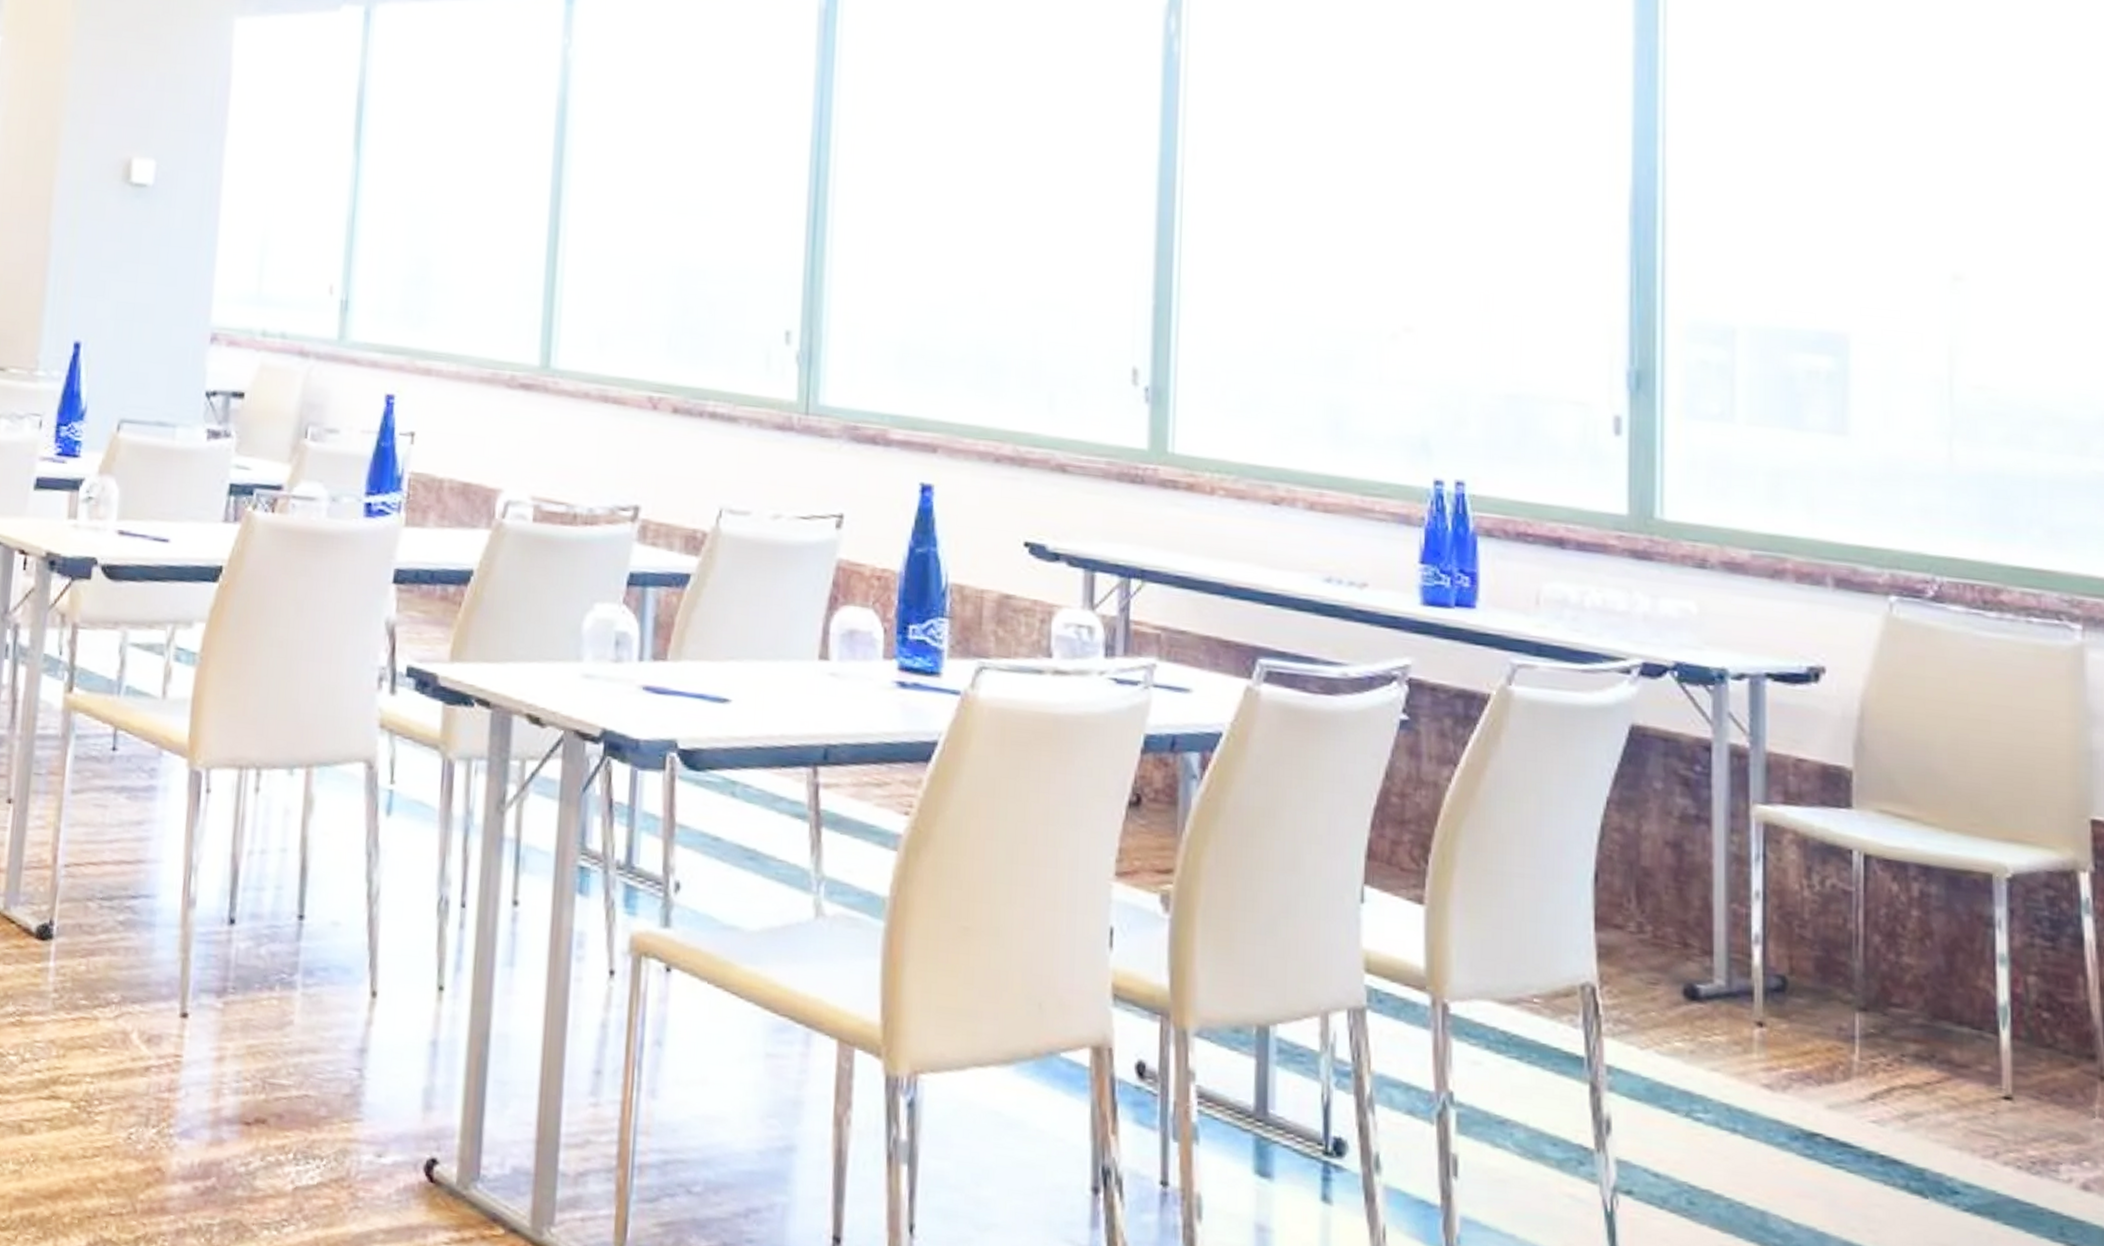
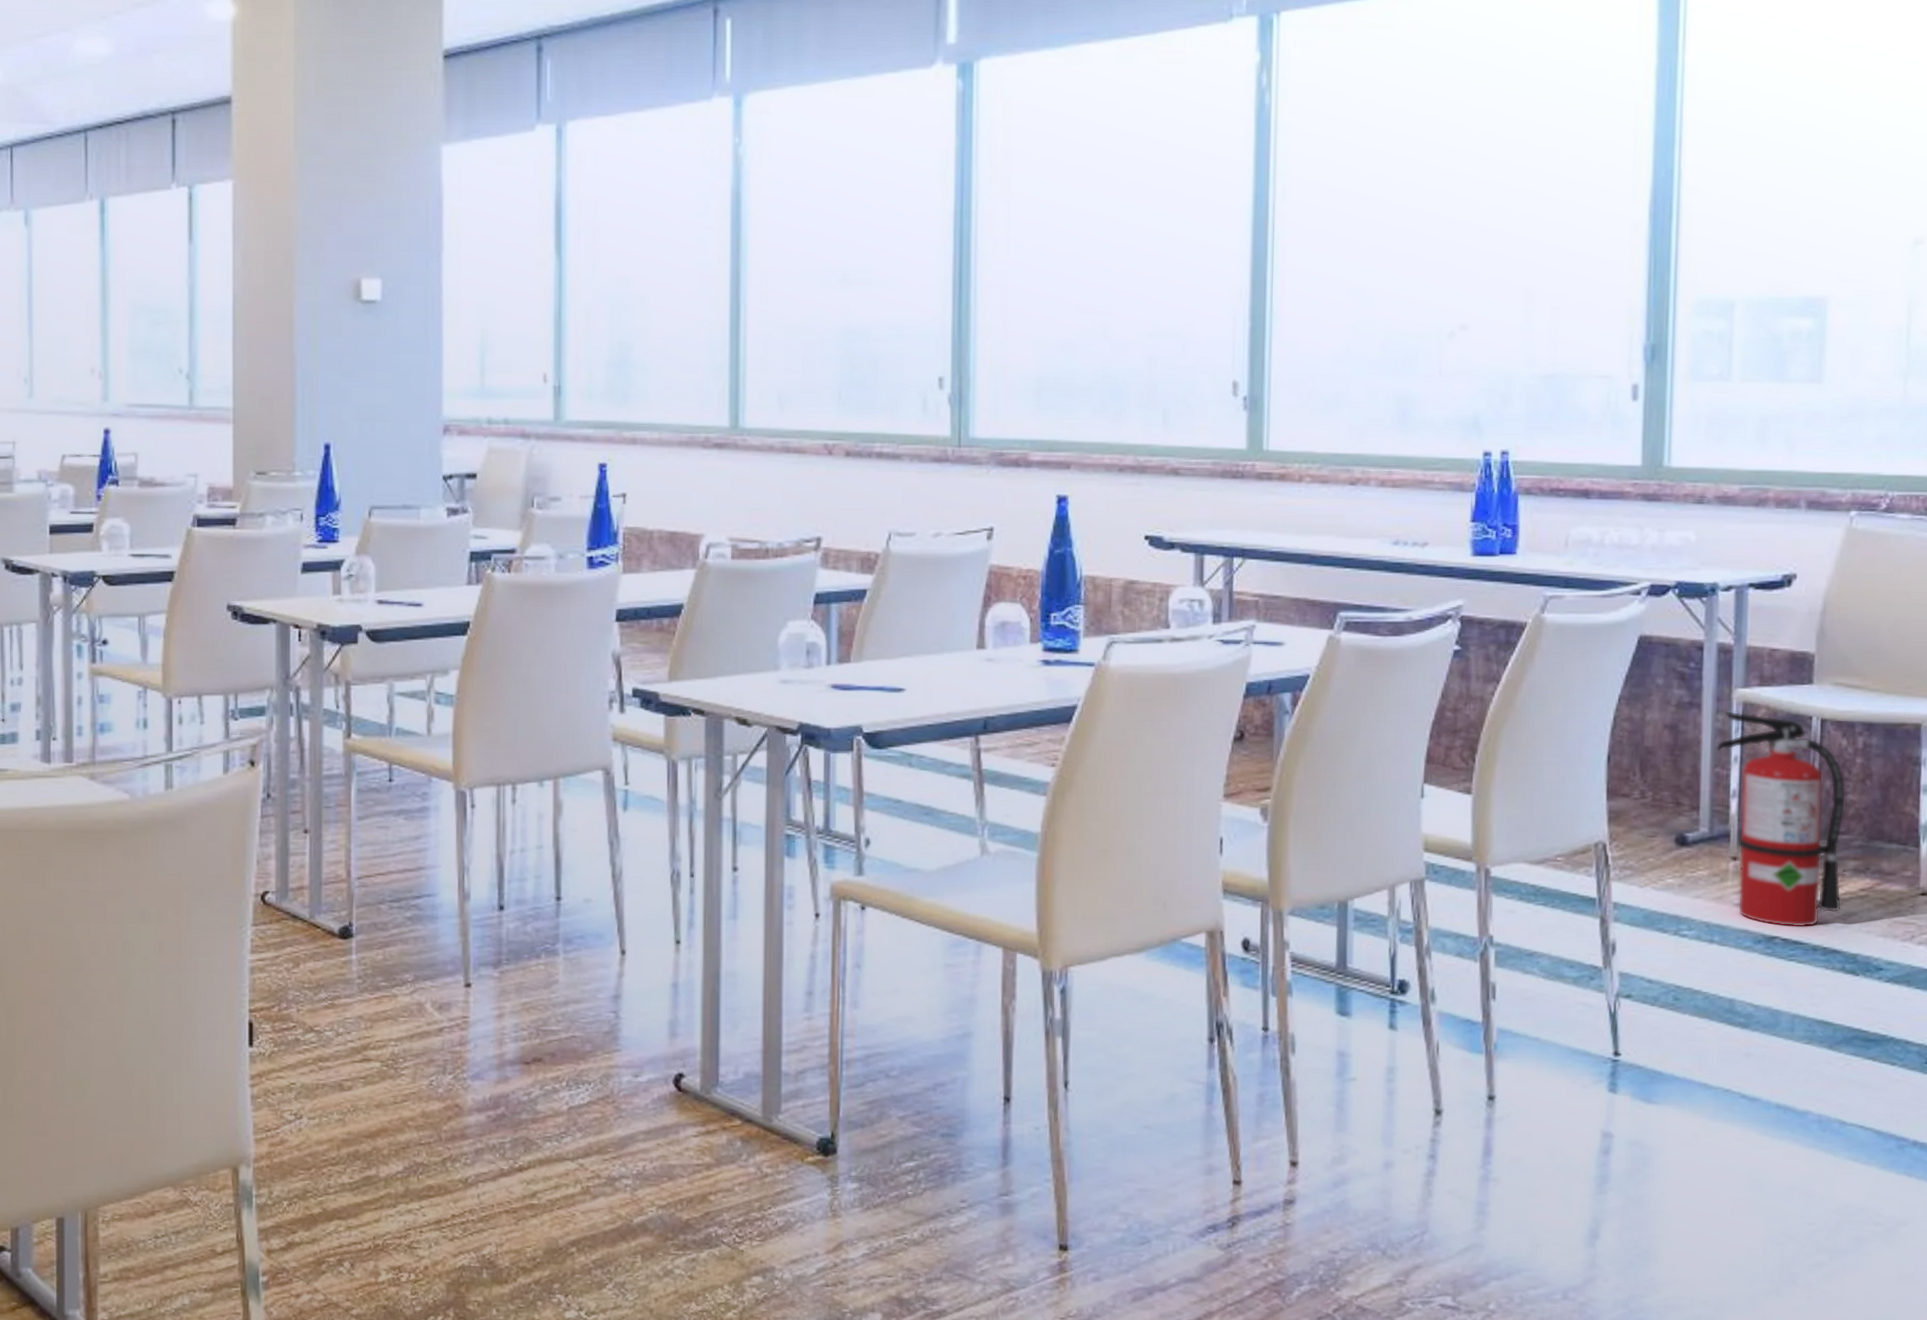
fire extinguisher: none [1731,831,1902,1126] -> present [1716,711,1846,927]

